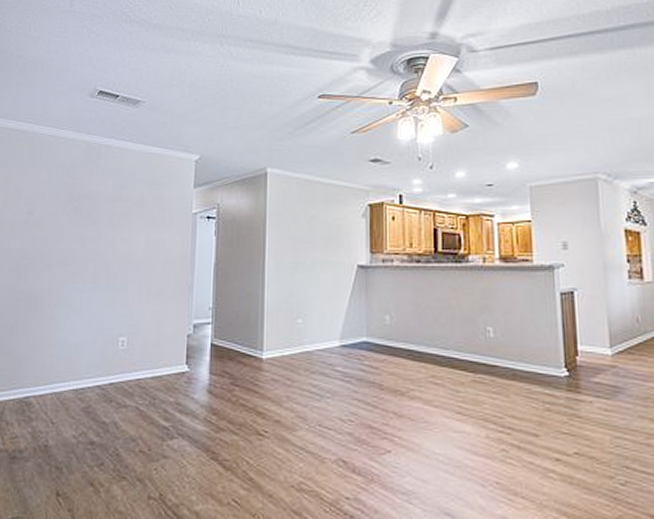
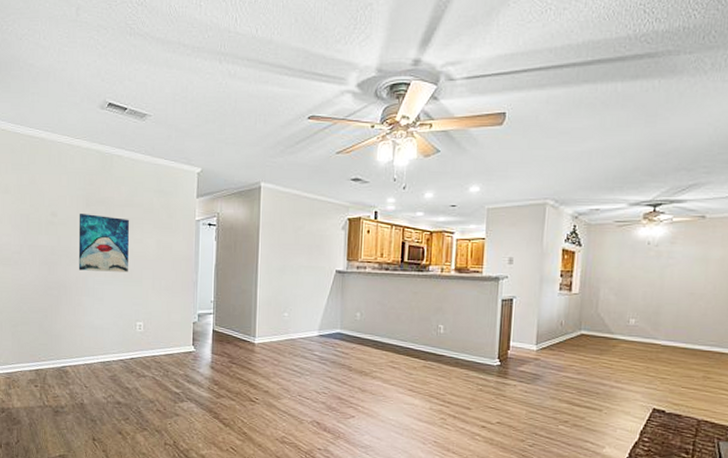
wall art: none [53,211,115,277] -> present [78,214,129,272]

